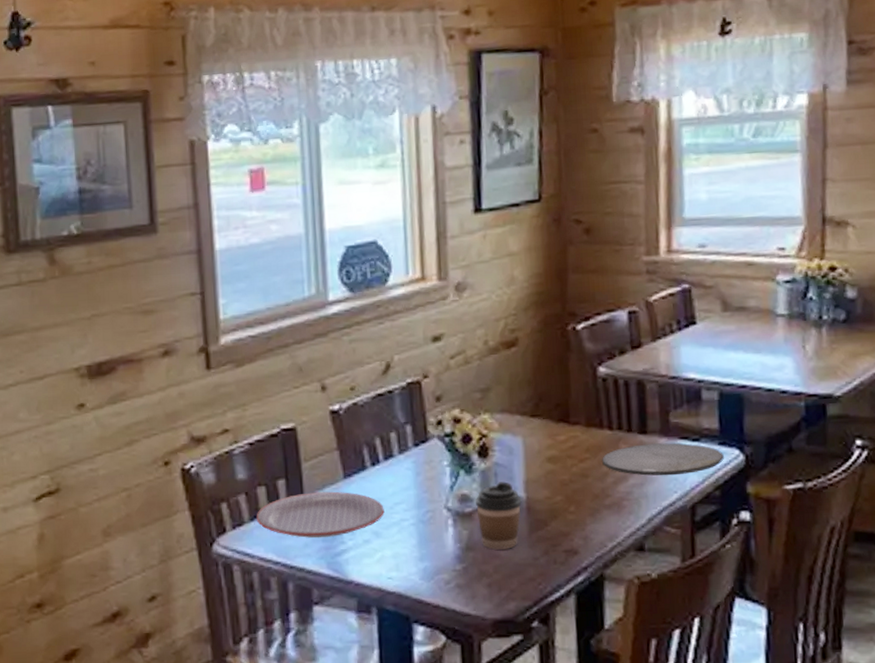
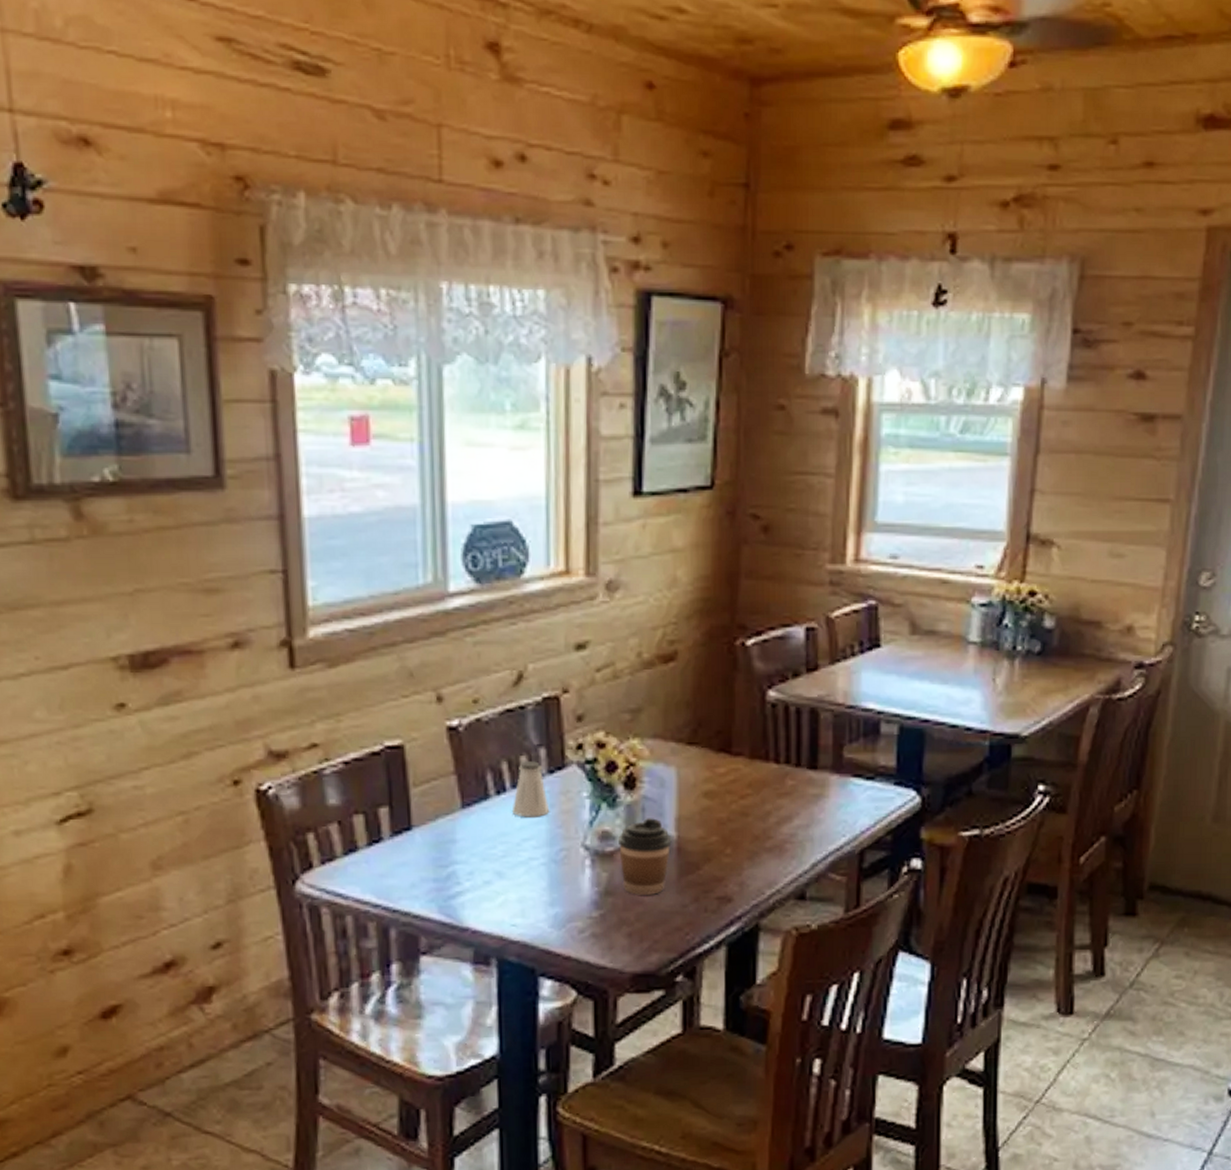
plate: present [256,491,385,538] -> none [351,823,510,878]
saltshaker: none [385,436,417,485] -> present [511,760,550,817]
plate: present [602,442,724,476] -> none [765,780,899,817]

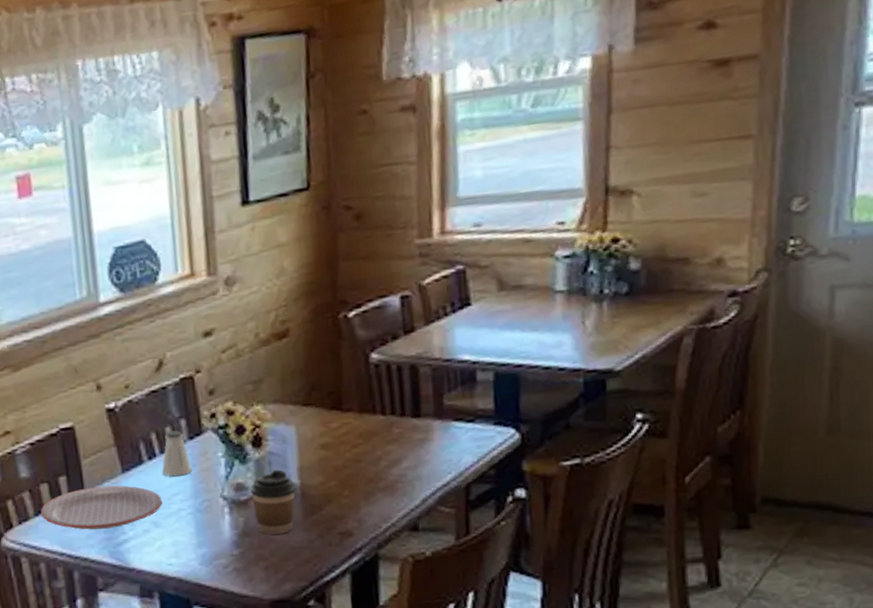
plate: none [351,823,510,878] -> present [40,485,163,530]

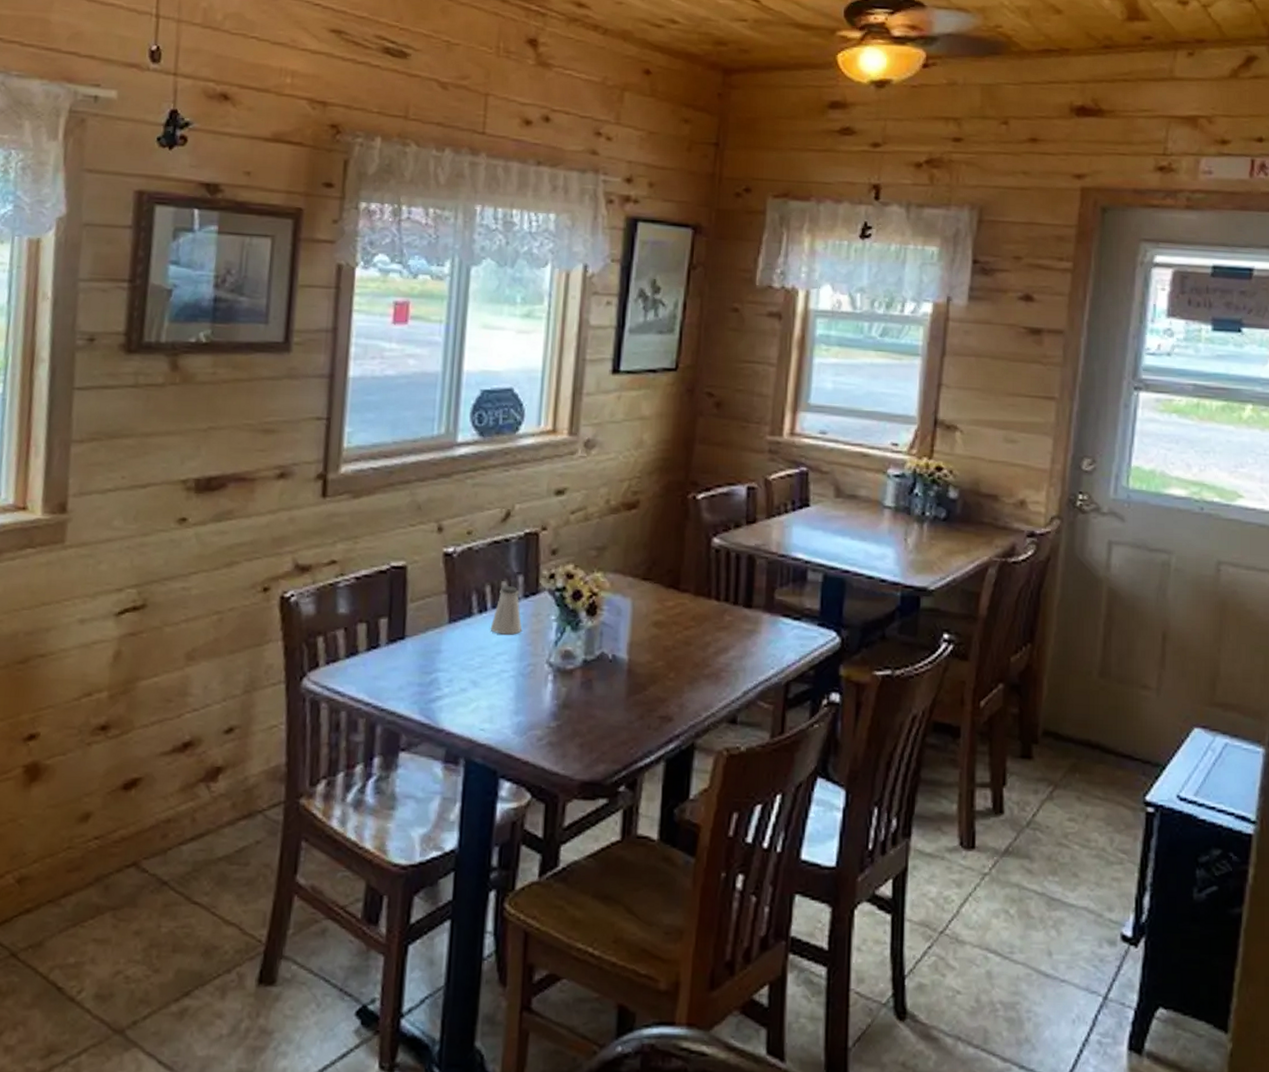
plate: present [40,485,163,530] -> none [352,634,486,682]
coffee cup: present [250,469,296,535] -> none [578,642,624,710]

